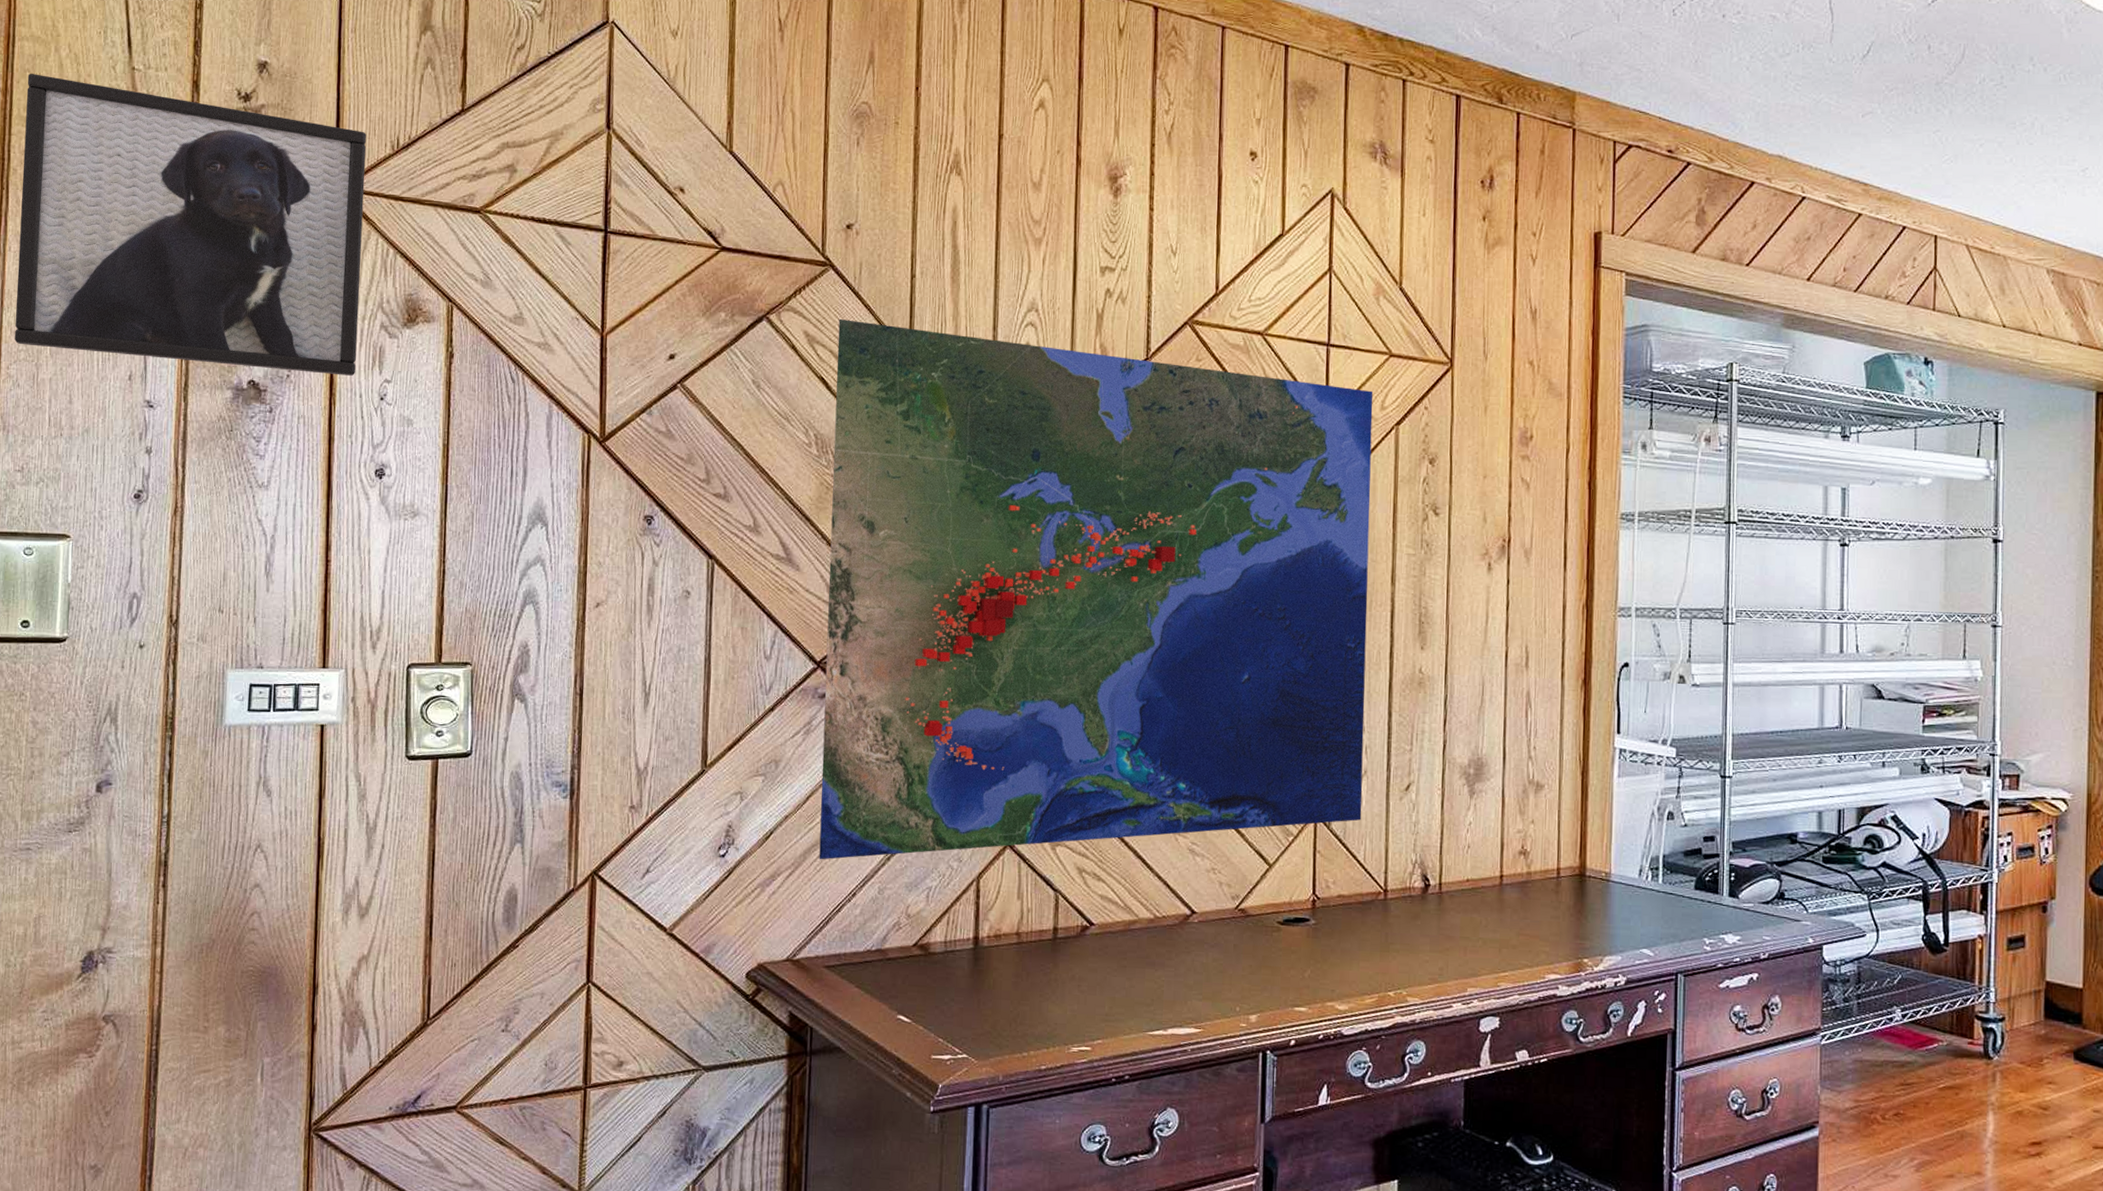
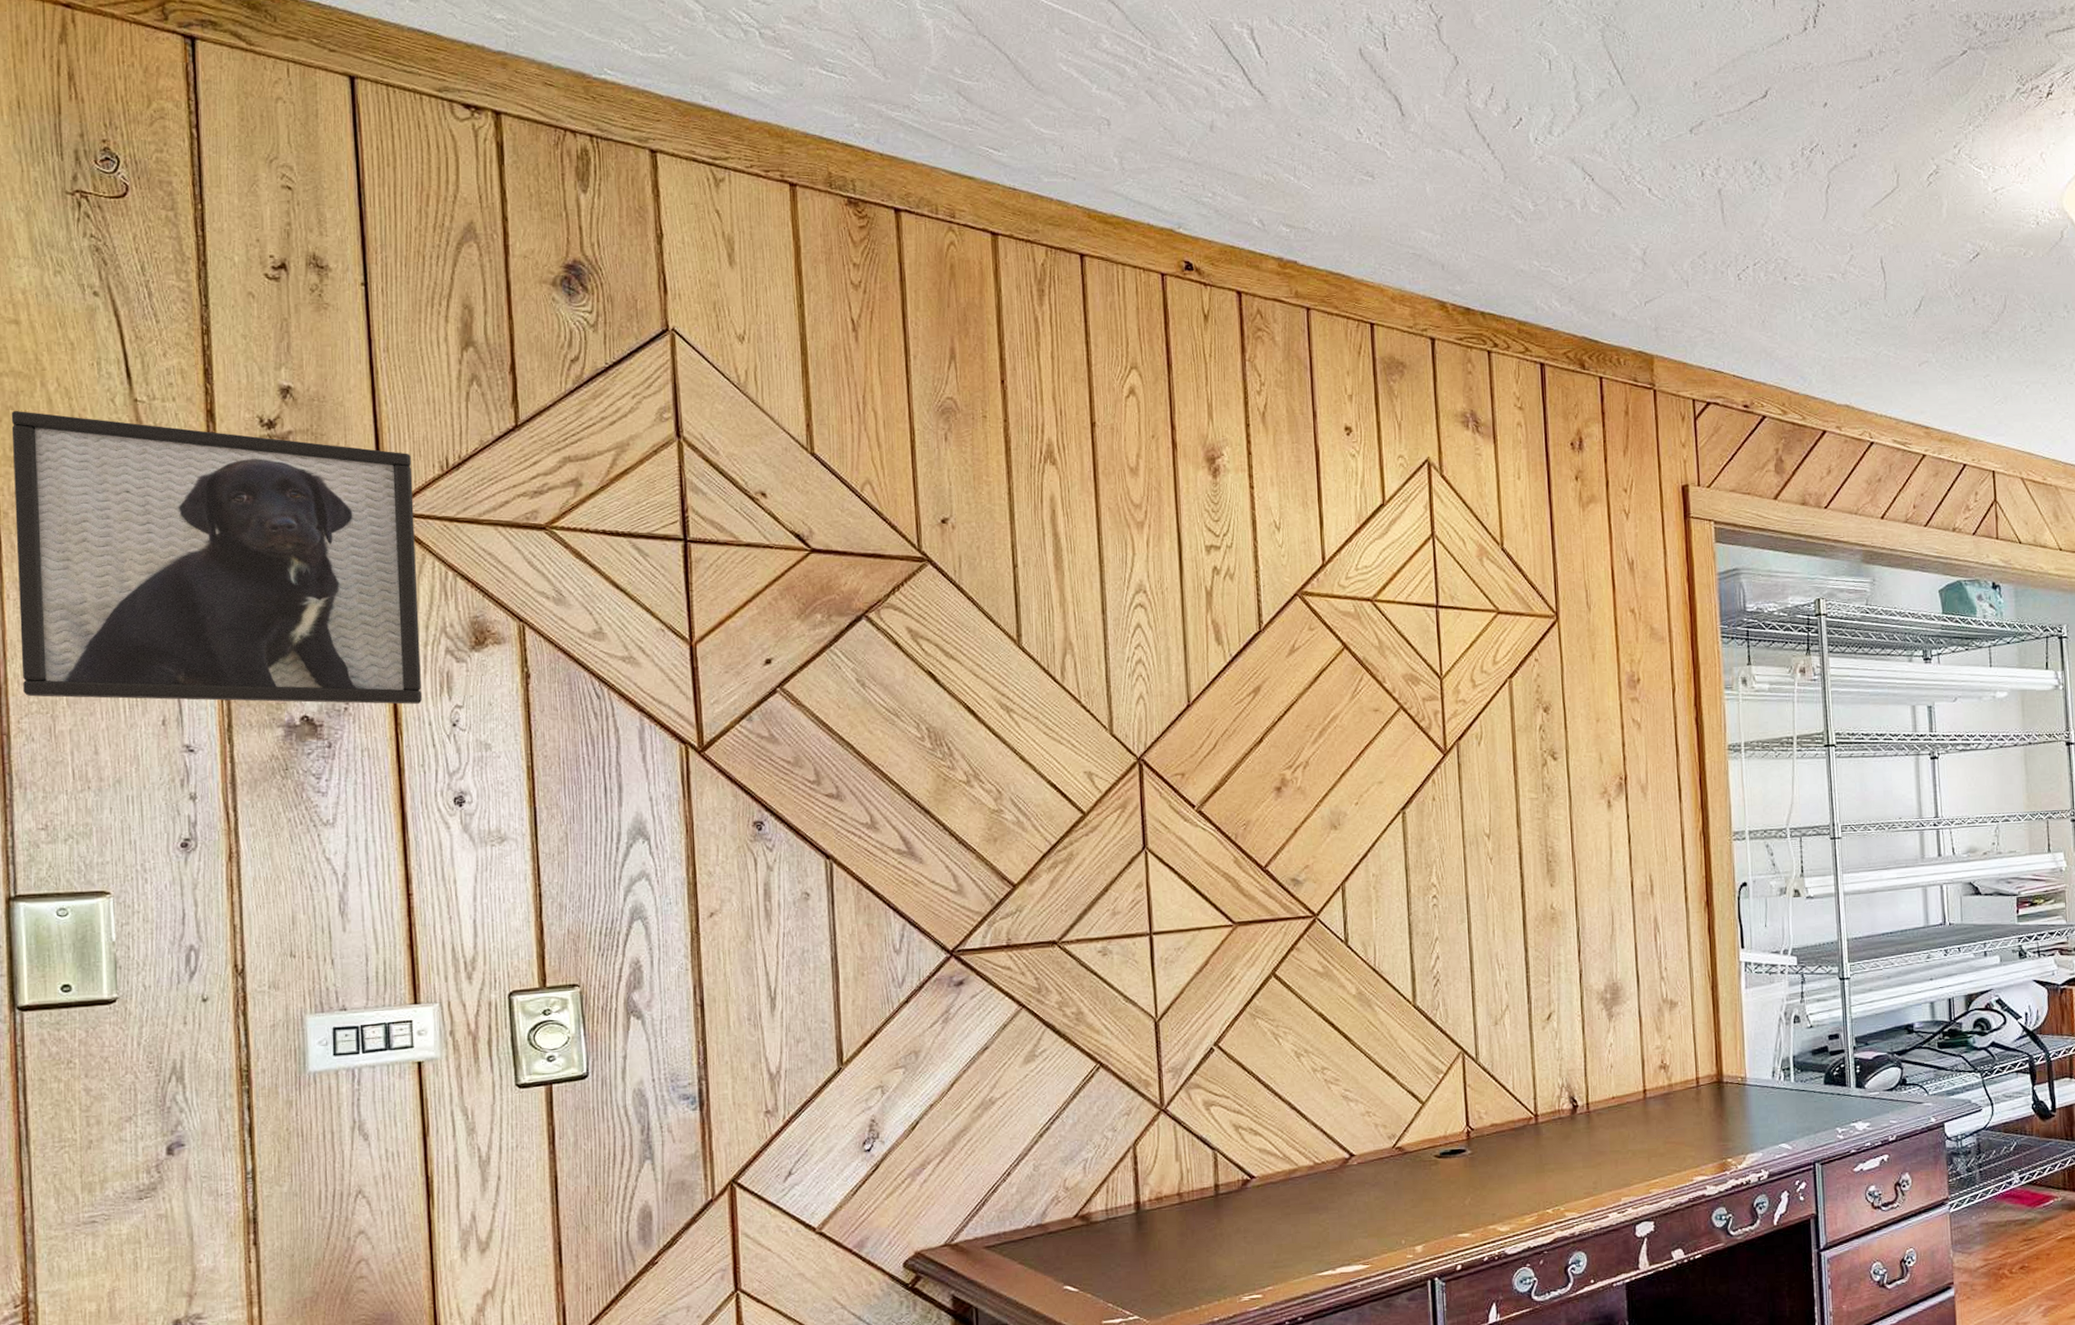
map: present [819,318,1374,860] -> none [942,612,1508,1144]

